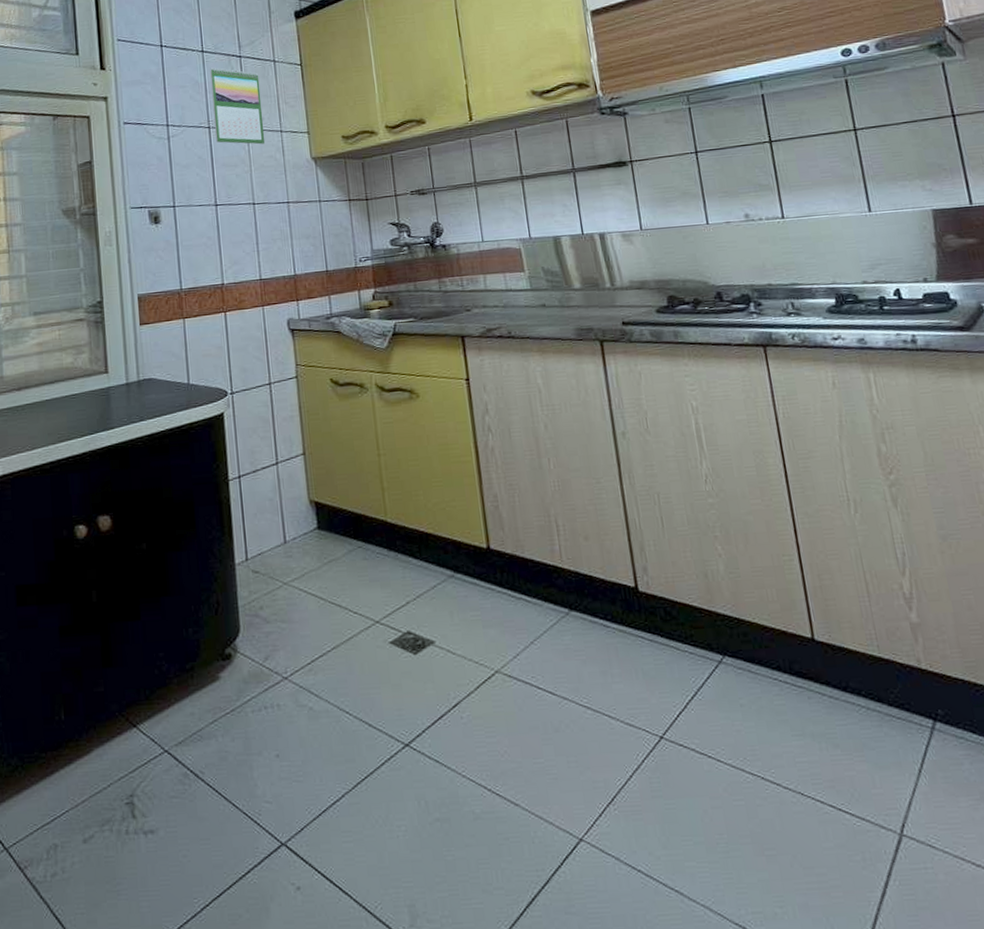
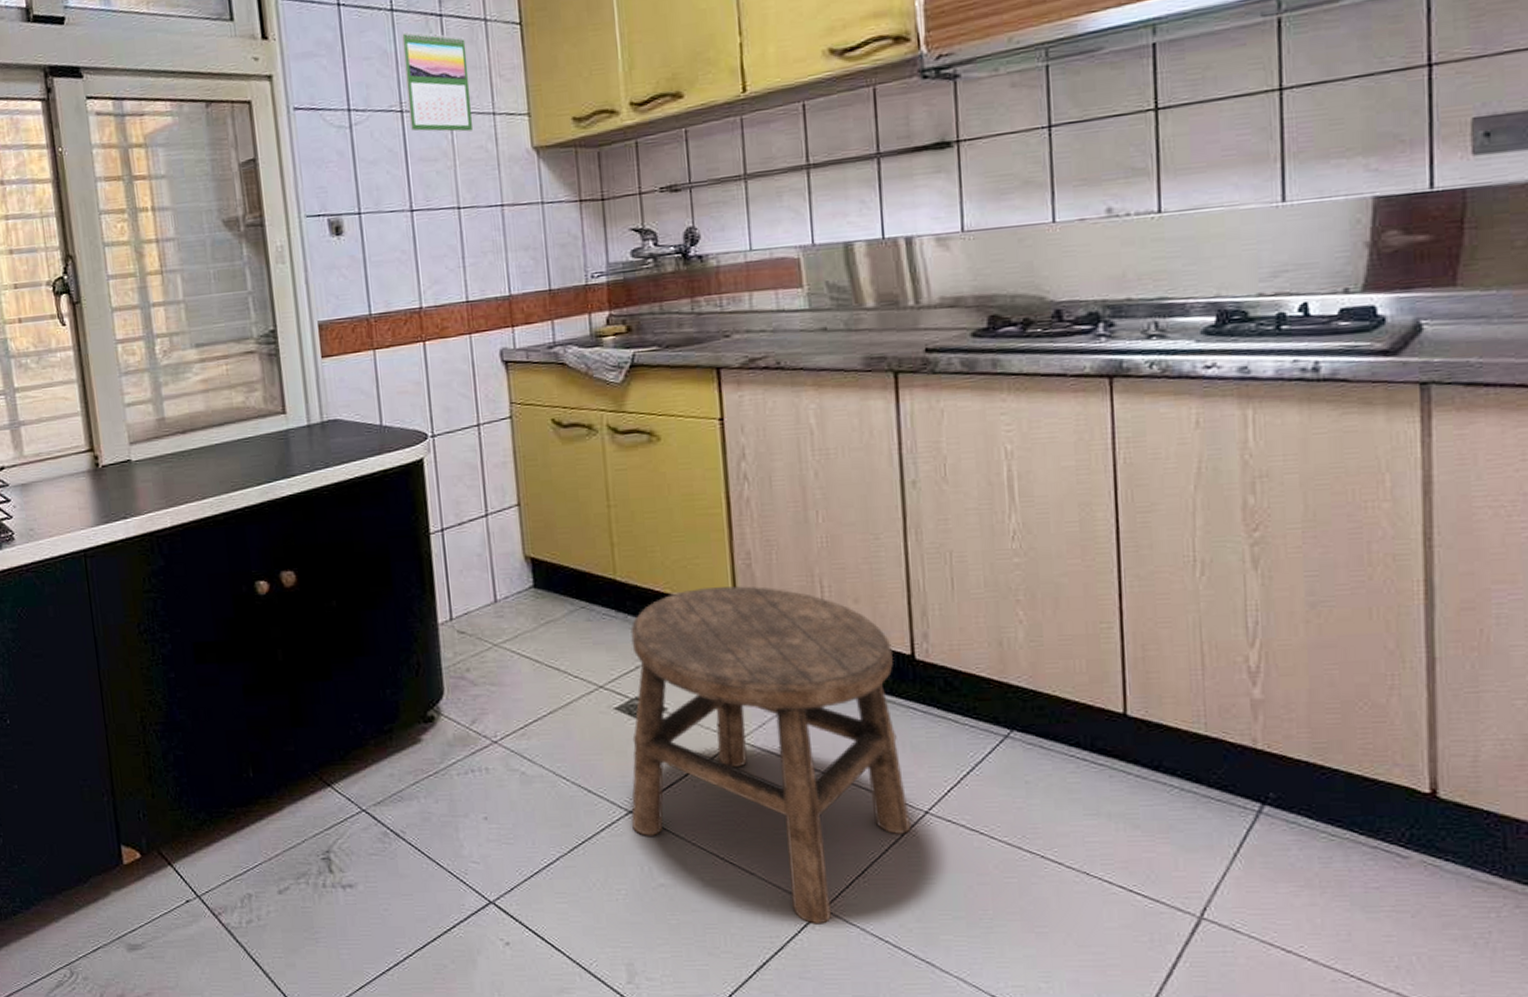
stool: none [401,526,649,855] -> present [630,586,910,924]

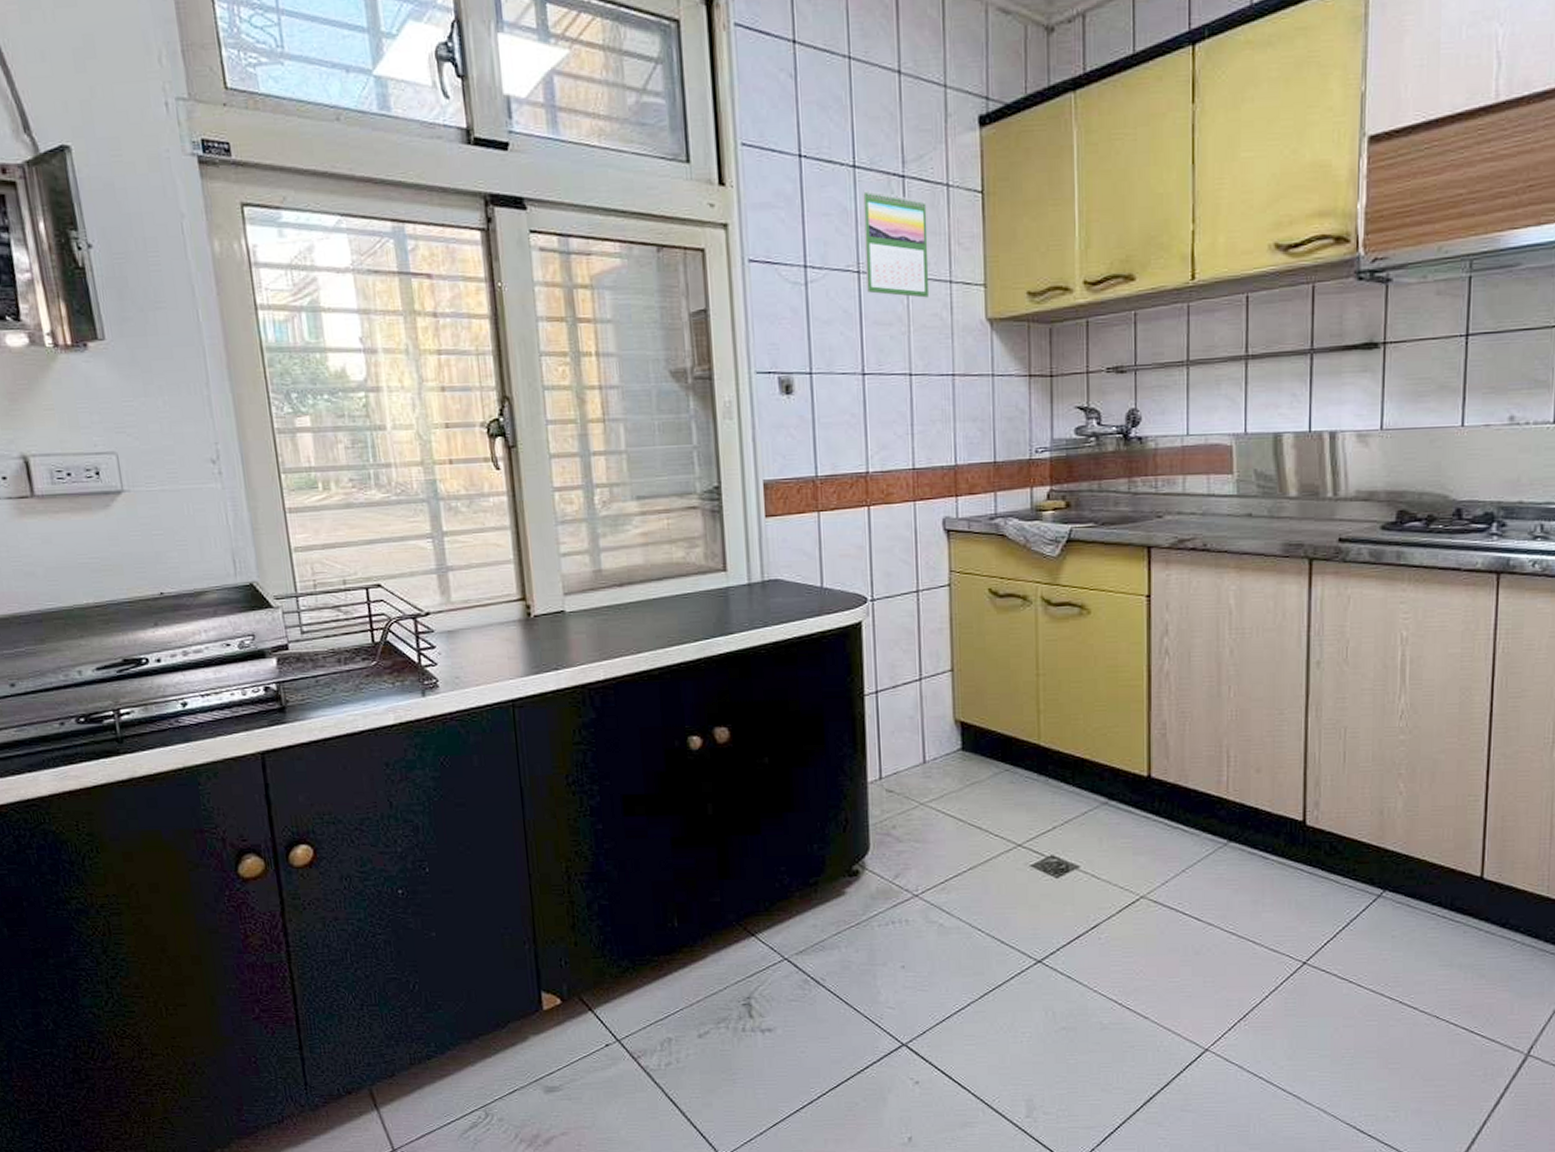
stool: present [630,586,910,924] -> none [1040,754,1289,1063]

